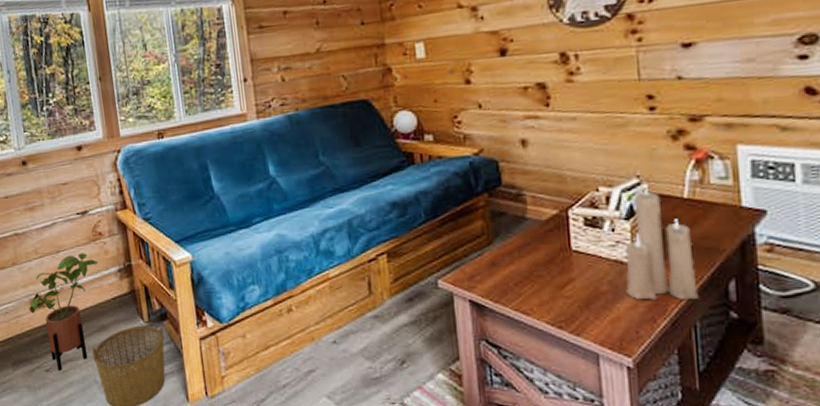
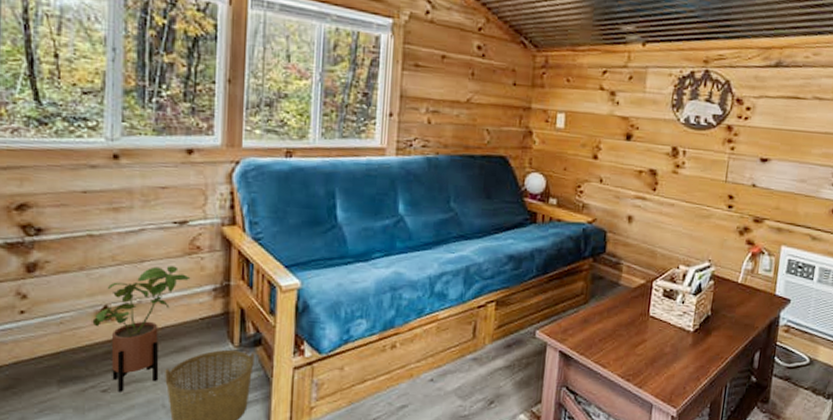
candle: present [625,184,698,301] -> none [683,268,738,365]

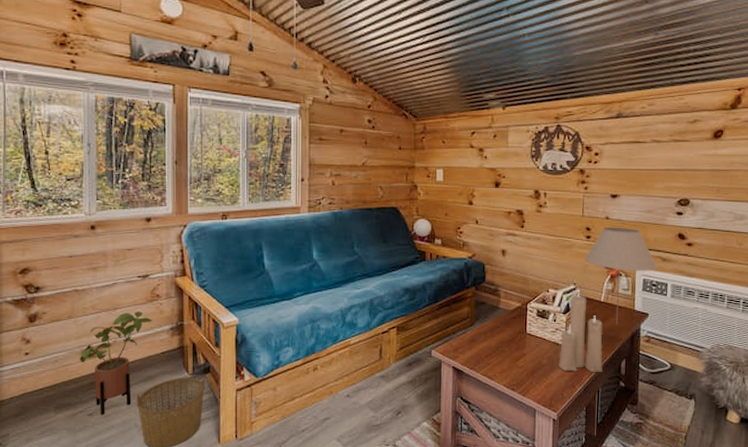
candle: none [683,268,738,365] -> present [558,290,603,373]
lamp shade: none [724,195,807,312] -> present [585,226,658,326]

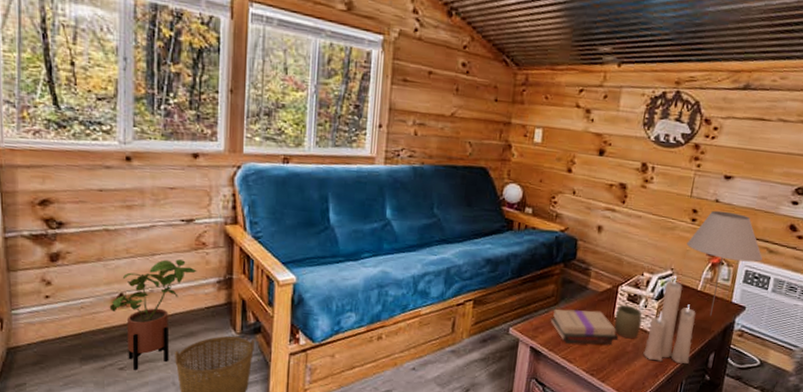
books: none [468,328,533,361] -> present [550,309,619,345]
mug: none [527,320,553,352] -> present [614,304,642,339]

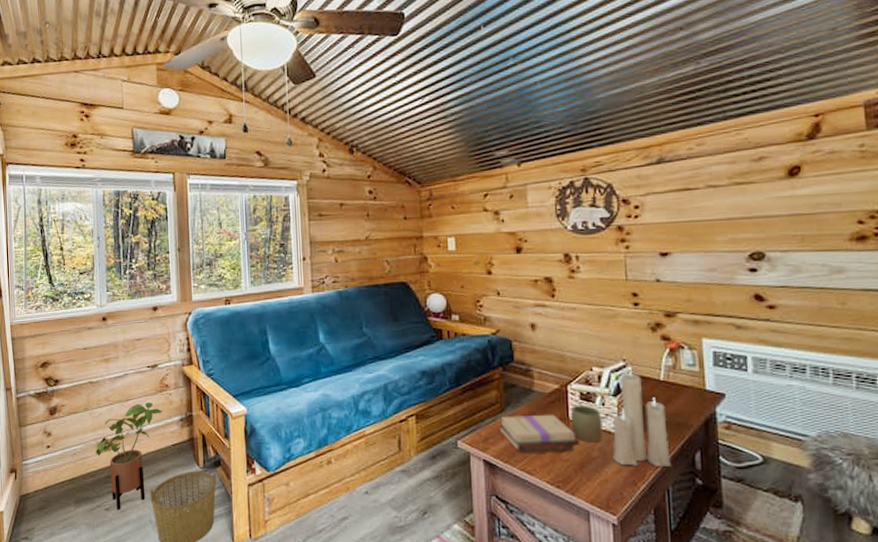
lamp shade: present [686,210,764,317] -> none [634,290,732,409]

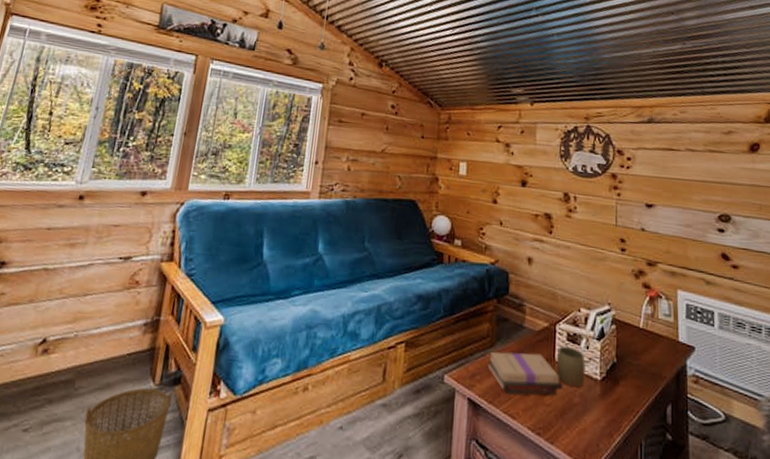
house plant: present [95,402,163,510] -> none [29,300,126,432]
candle: present [612,367,671,468] -> none [592,312,645,420]

